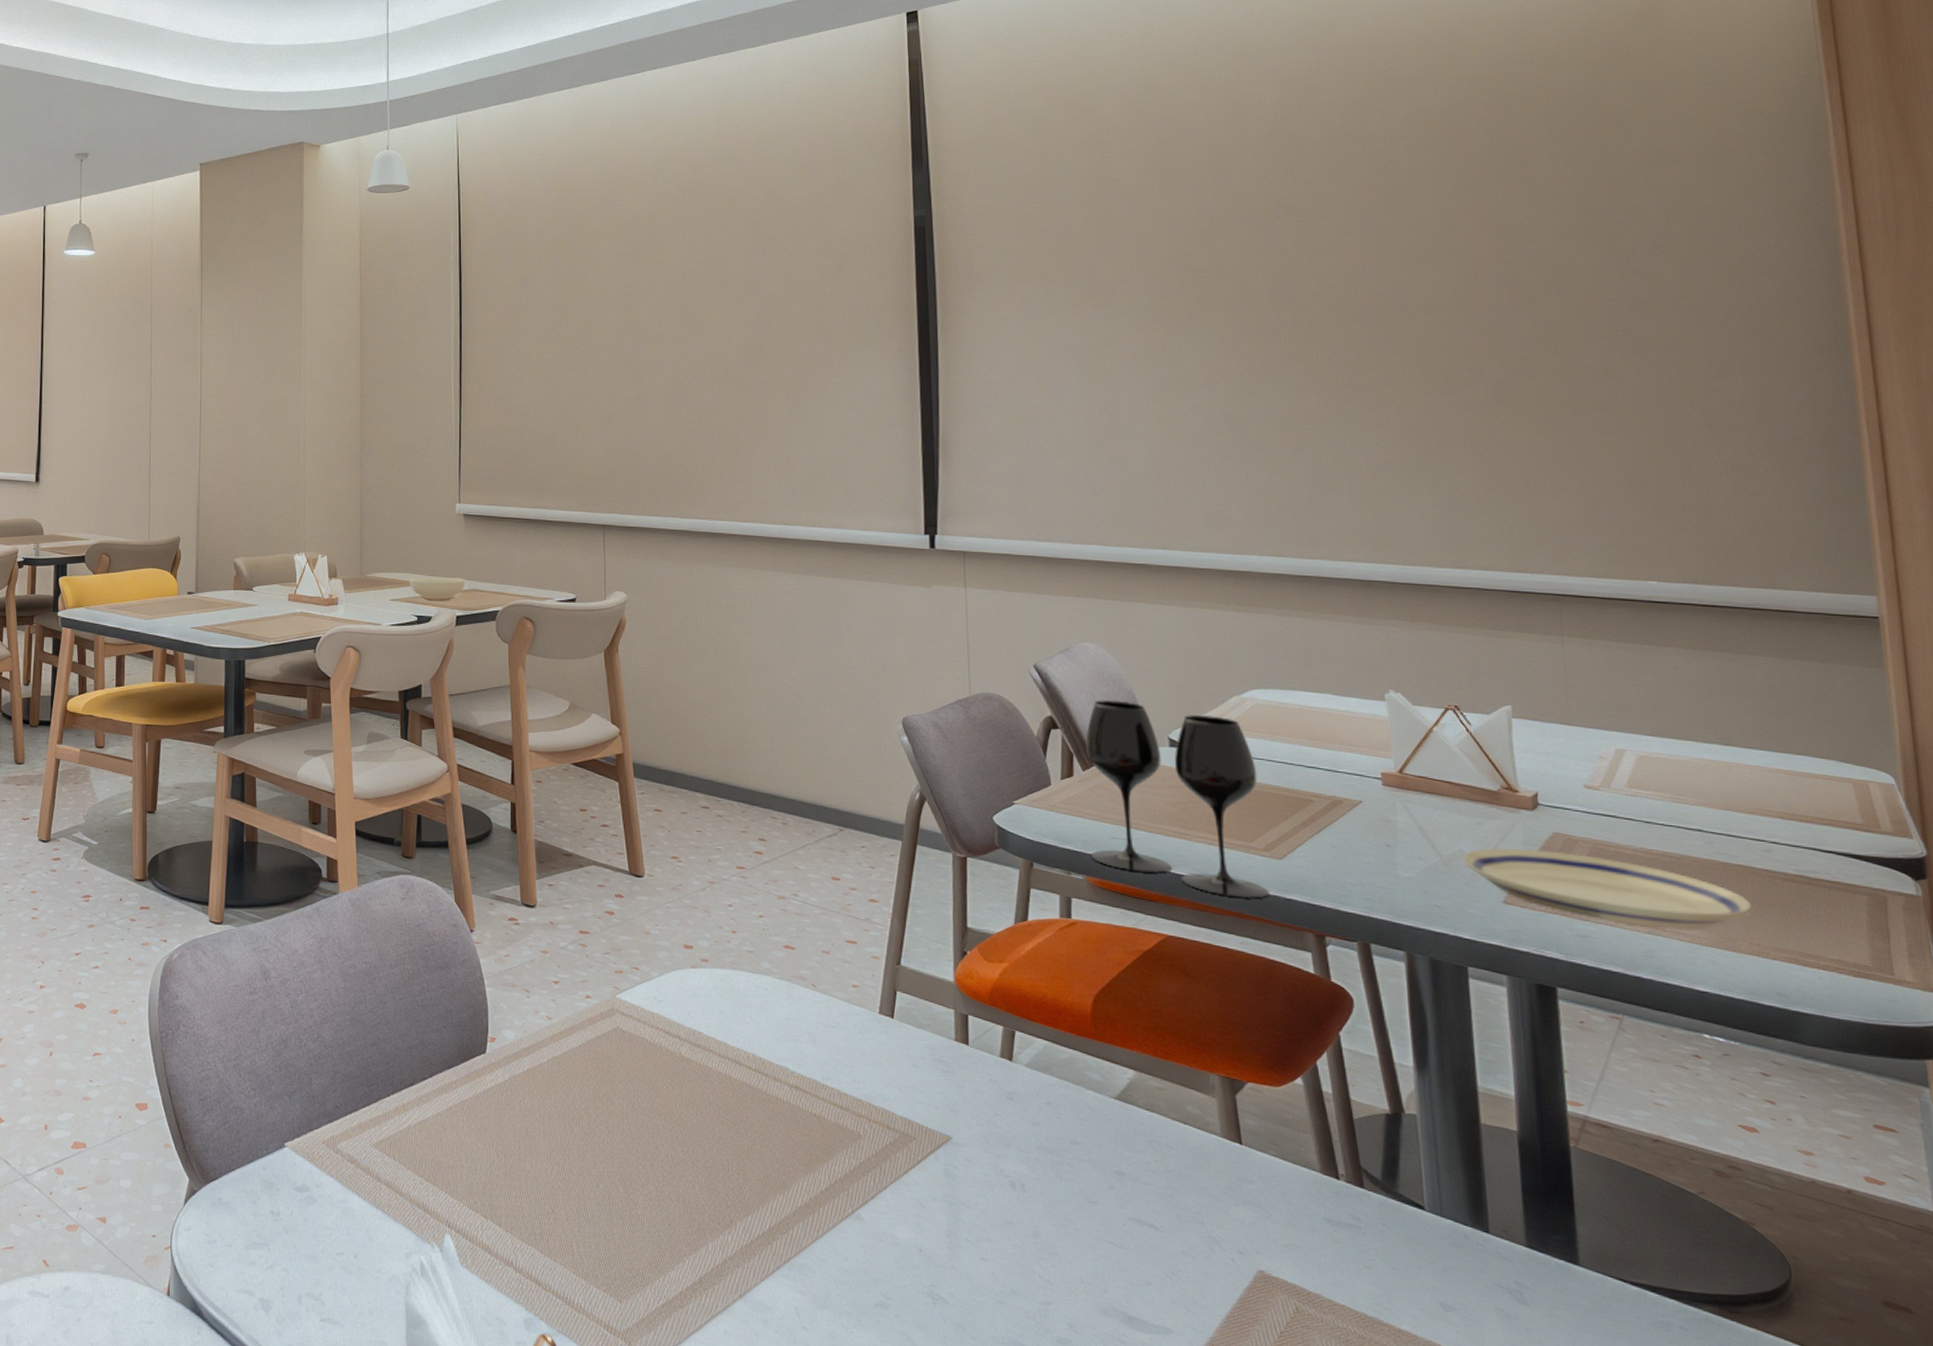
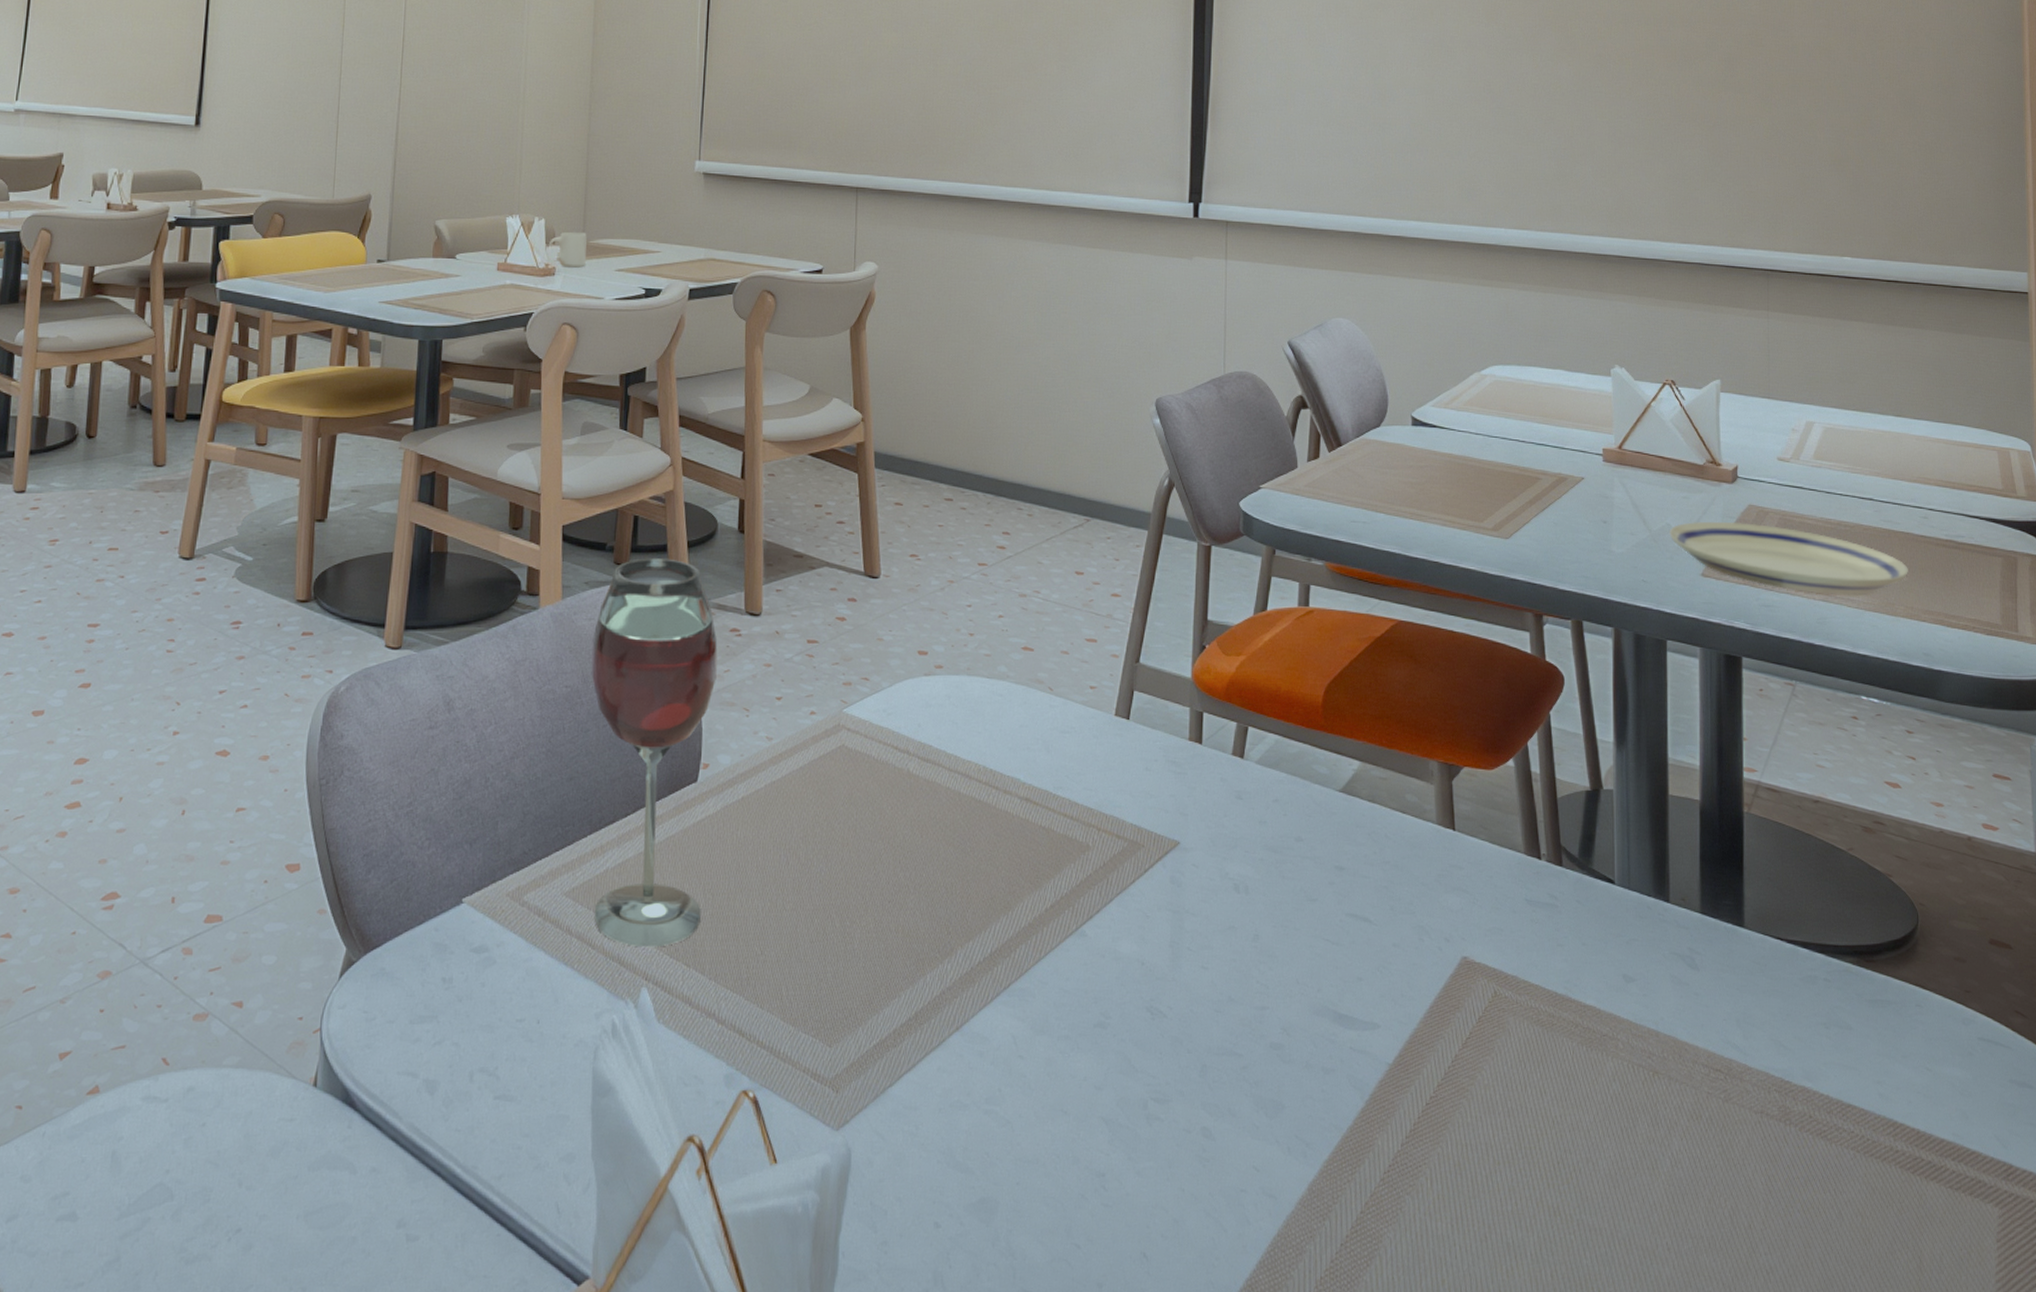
cup: none [331,567,364,599] -> present [548,232,587,269]
wineglass: none [386,852,498,1199] -> present [591,558,718,948]
bowl: present [408,576,466,601] -> none [636,244,702,272]
wine glass: present [1085,699,1269,898] -> none [1331,377,1495,579]

